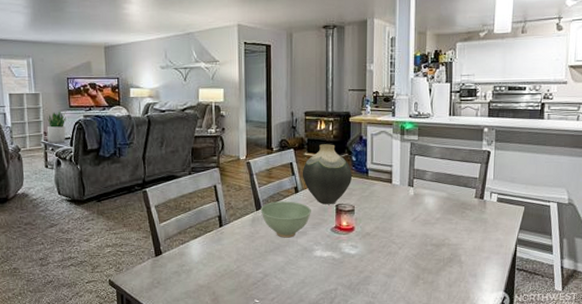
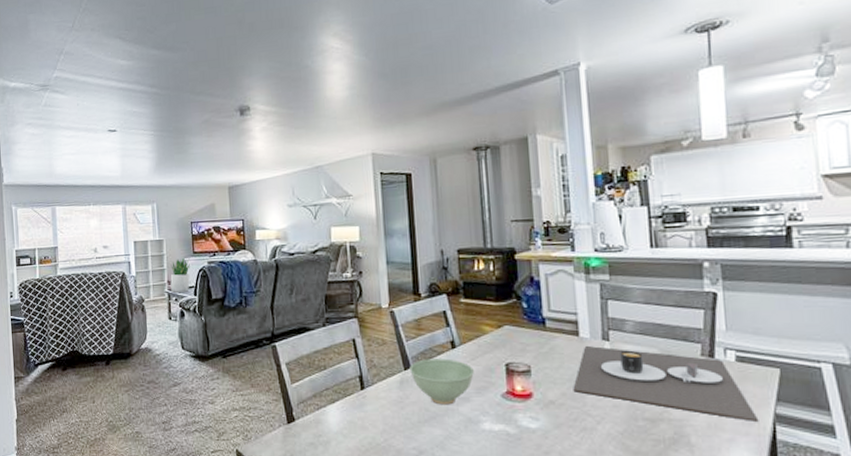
vase: present [302,144,353,205] -> none [458,287,525,363]
place setting: none [384,190,507,245] -> present [573,345,759,423]

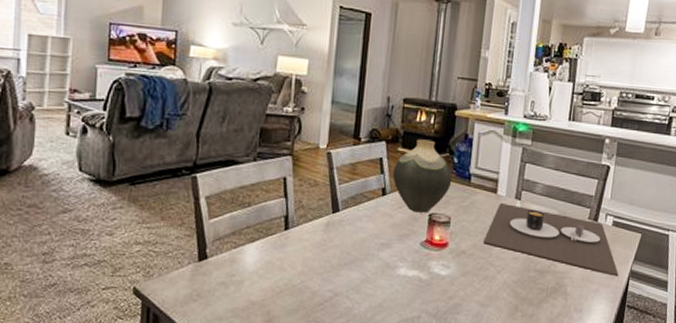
planter: present [170,258,190,294] -> none [73,64,102,106]
bowl: present [410,358,474,405] -> none [338,204,399,250]
vase: none [458,287,525,363] -> present [392,139,453,213]

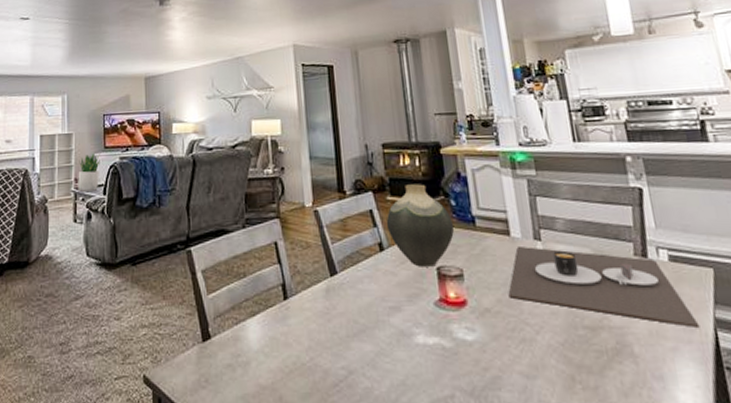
planter: none [73,64,102,106] -> present [78,154,100,193]

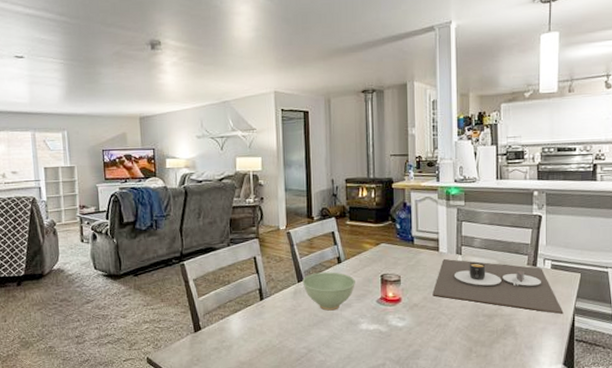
planter: present [78,154,100,193] -> none [82,184,102,218]
bowl: none [336,262,404,316] -> present [302,272,355,311]
vase: present [386,184,455,267] -> none [344,211,397,275]

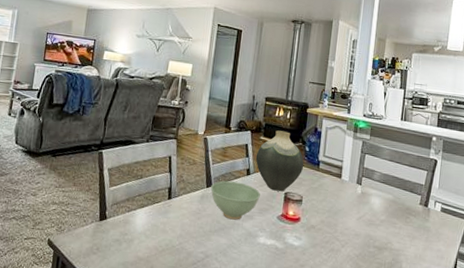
vase: none [344,211,397,275] -> present [255,130,304,192]
place setting: present [432,258,564,315] -> none [329,186,448,257]

